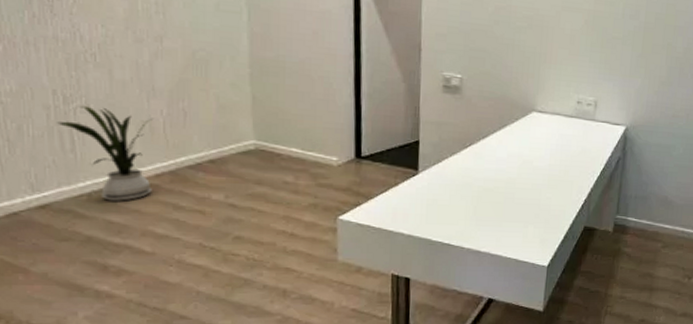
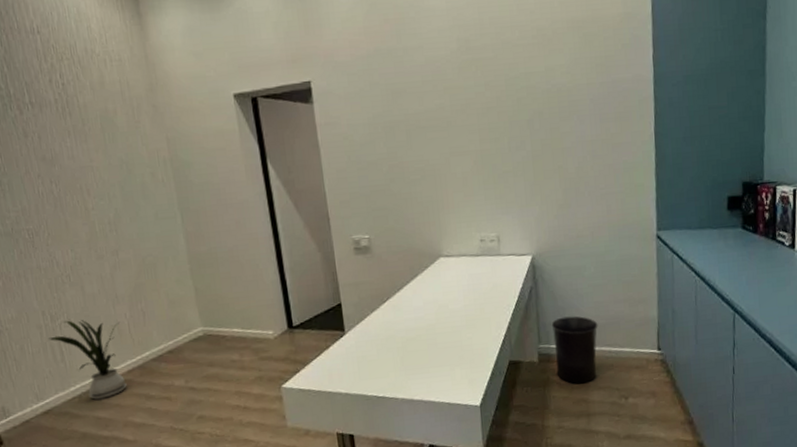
waste bin: none [628,192,677,259] -> present [551,316,598,384]

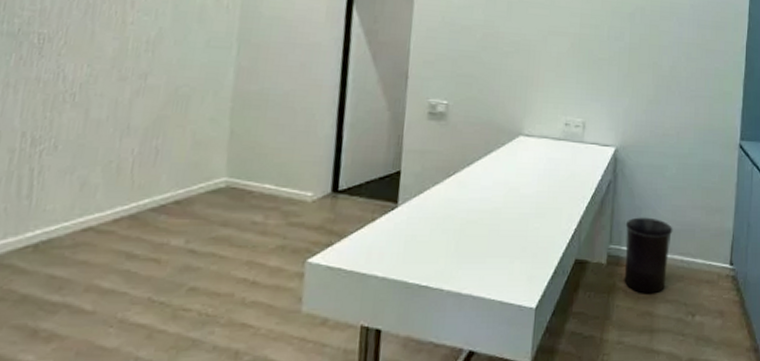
house plant: present [49,320,127,400] -> none [19,147,122,252]

